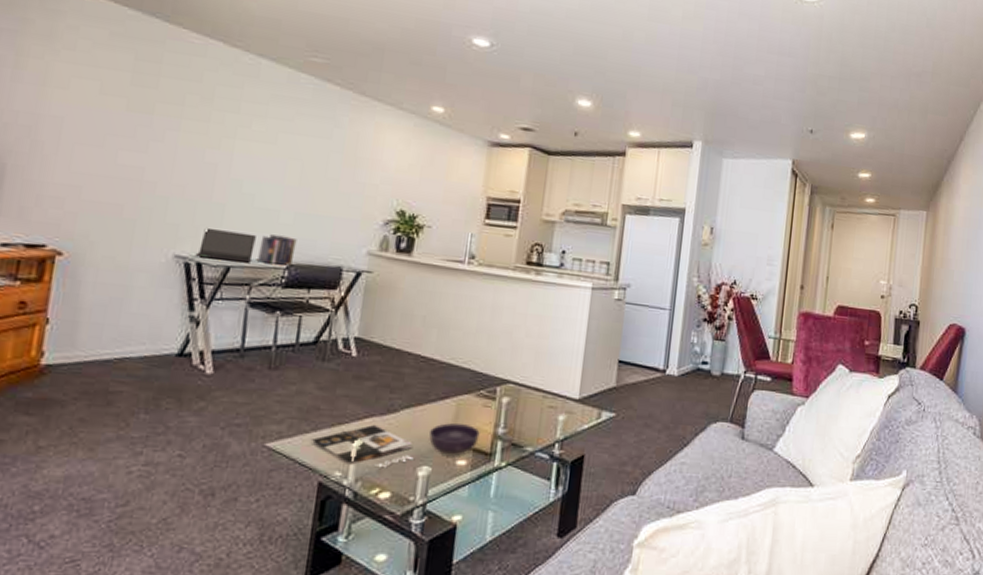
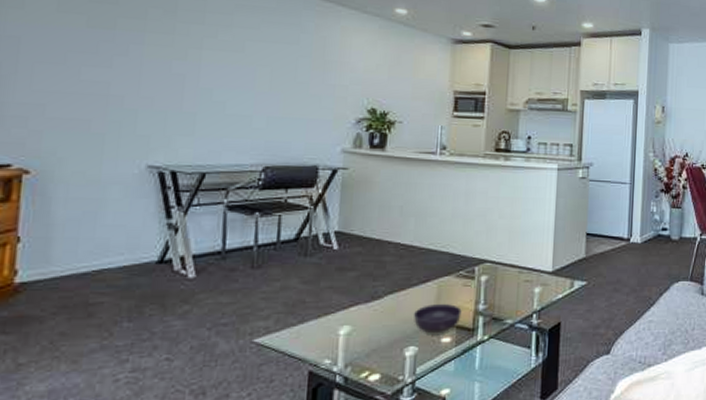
laptop: present [194,227,256,263] -> none [168,136,230,168]
books: present [258,234,297,266] -> none [233,139,271,168]
magazine: present [310,424,414,469] -> none [298,311,400,353]

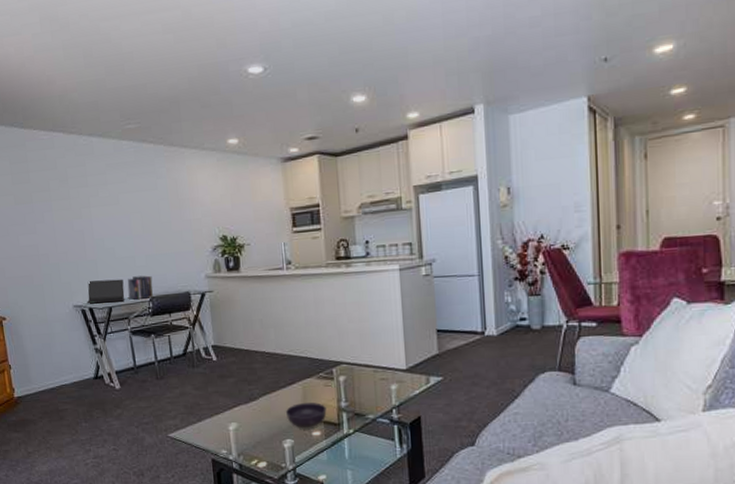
laptop: none [168,136,230,168] -> present [86,279,125,304]
books: none [233,139,271,168] -> present [127,275,153,300]

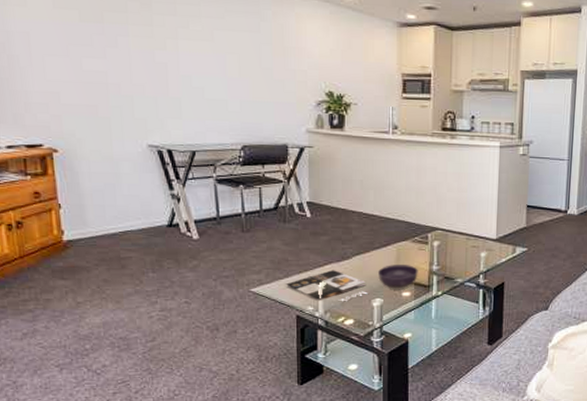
laptop: present [86,279,125,304] -> none [164,119,212,147]
books: present [127,275,153,300] -> none [216,121,246,147]
magazine: none [199,411,278,445] -> present [285,269,368,302]

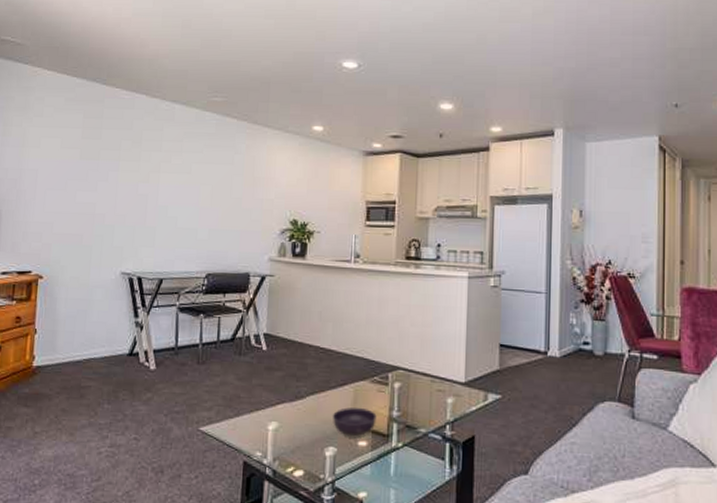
magazine: present [285,269,368,302] -> none [234,409,321,449]

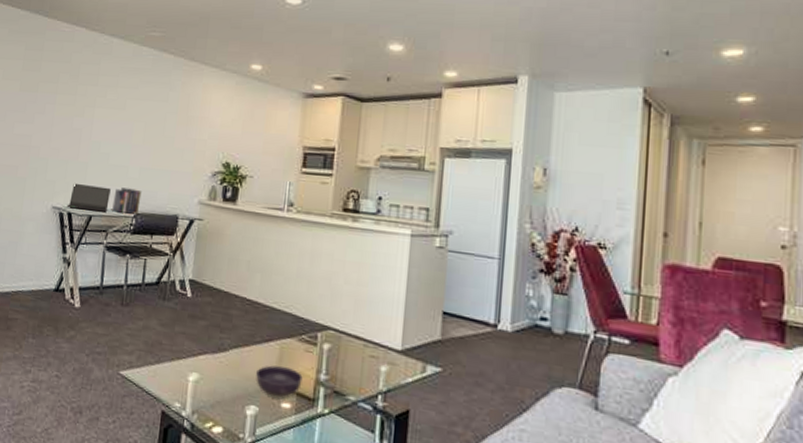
laptop: none [136,247,181,275] -> present [66,183,111,212]
books: none [183,249,212,275] -> present [112,187,142,215]

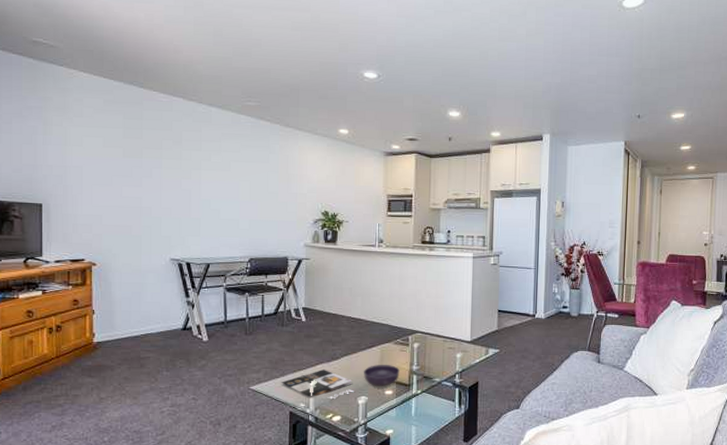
laptop: present [66,183,111,212] -> none [184,236,225,260]
books: present [112,187,142,215] -> none [228,238,253,259]
magazine: none [154,361,242,404] -> present [281,369,354,400]

